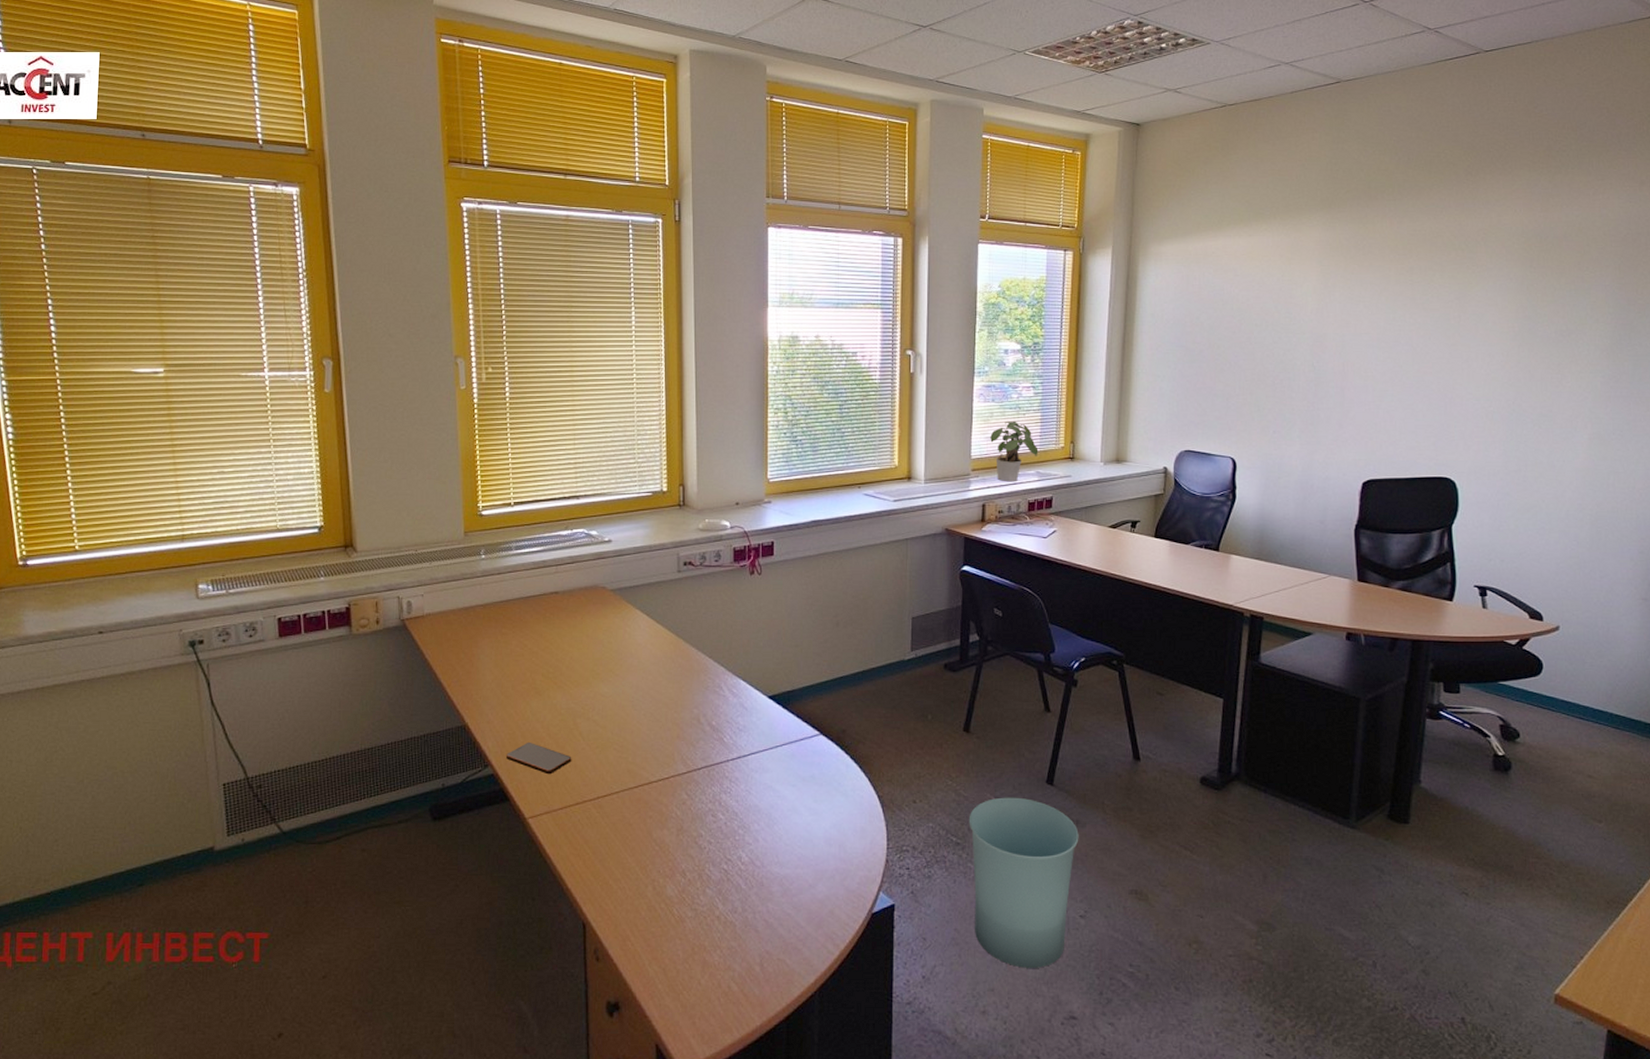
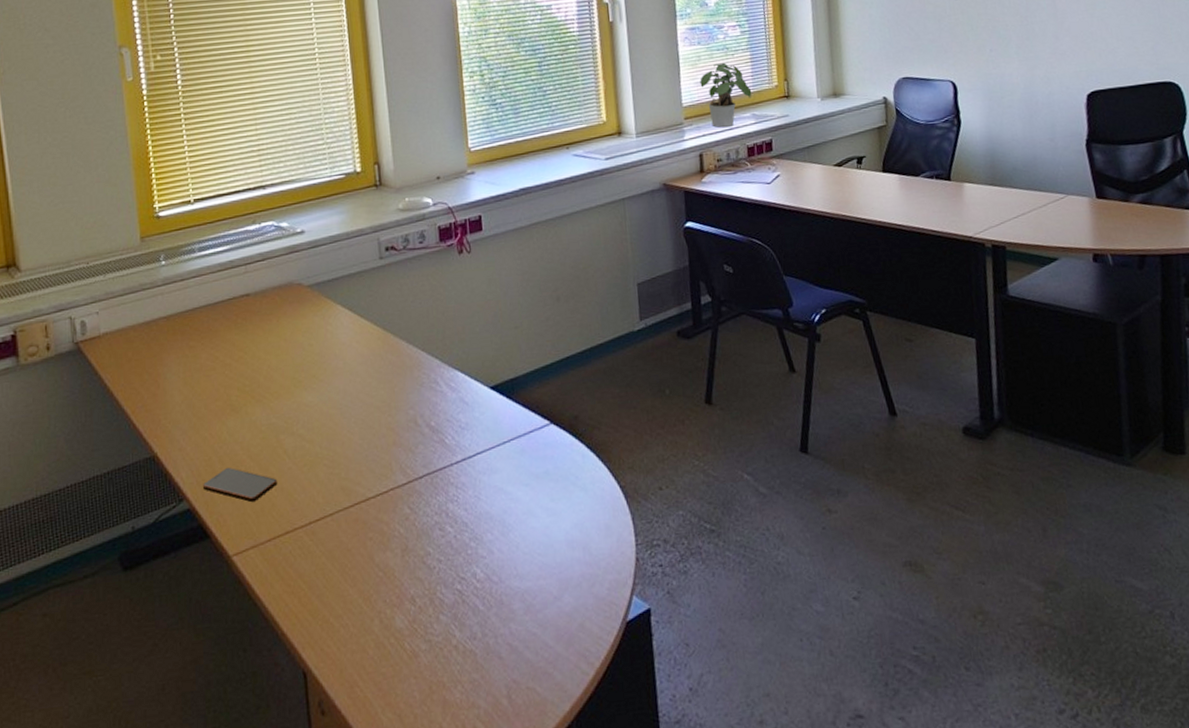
waste bin: present [968,797,1079,968] -> none [721,471,843,666]

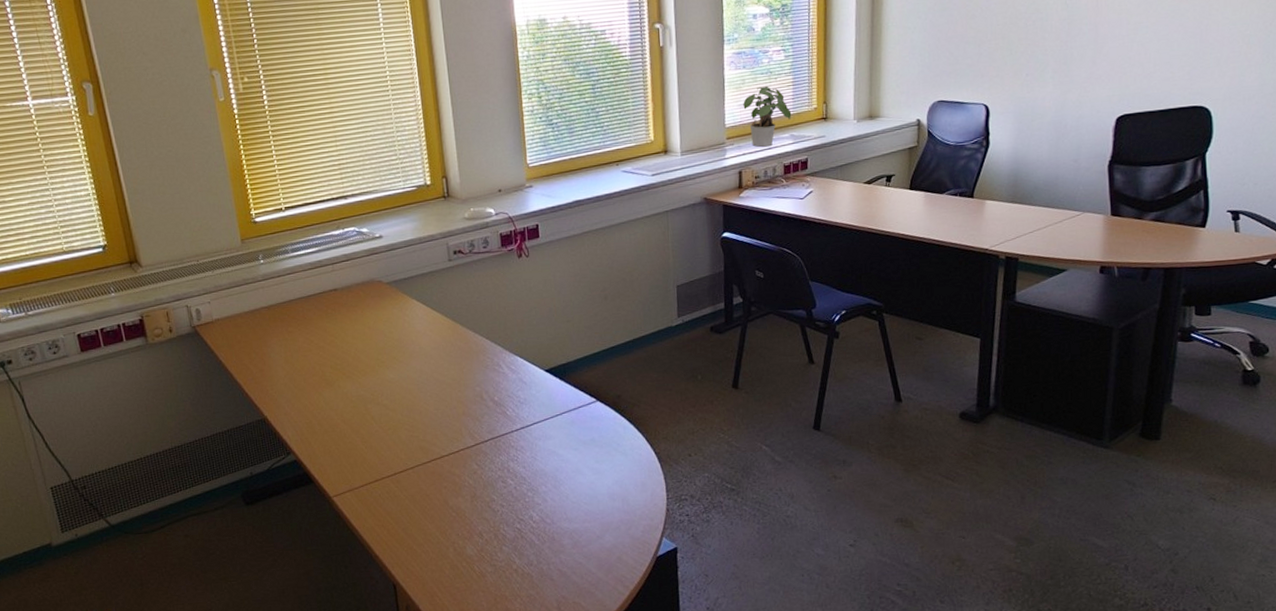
phone: present [203,468,278,502] -> none [306,429,367,456]

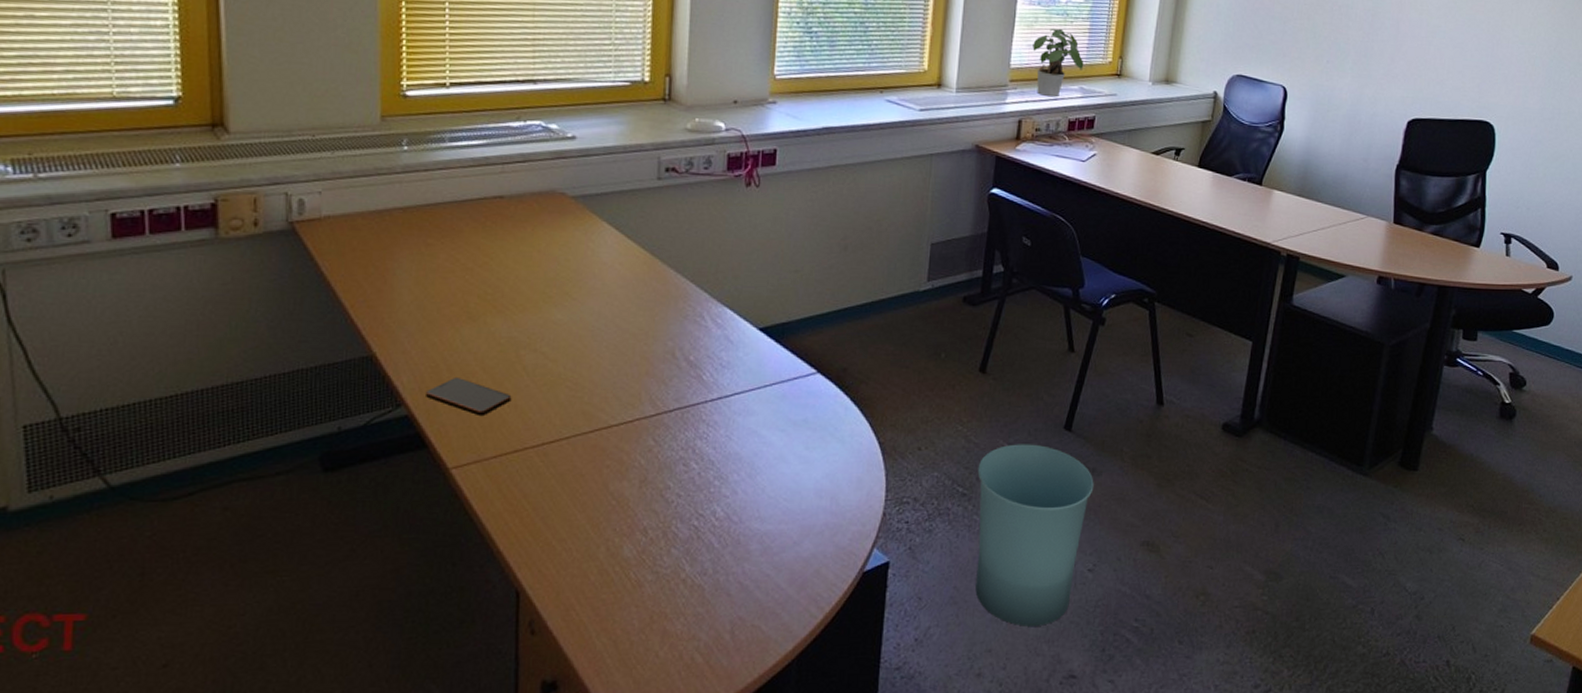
phone: none [306,429,367,456] -> present [426,378,512,415]
waste bin: none [741,444,846,594] -> present [975,444,1094,626]

